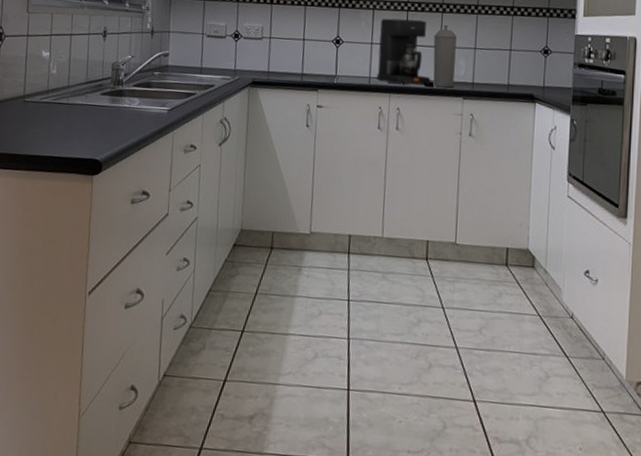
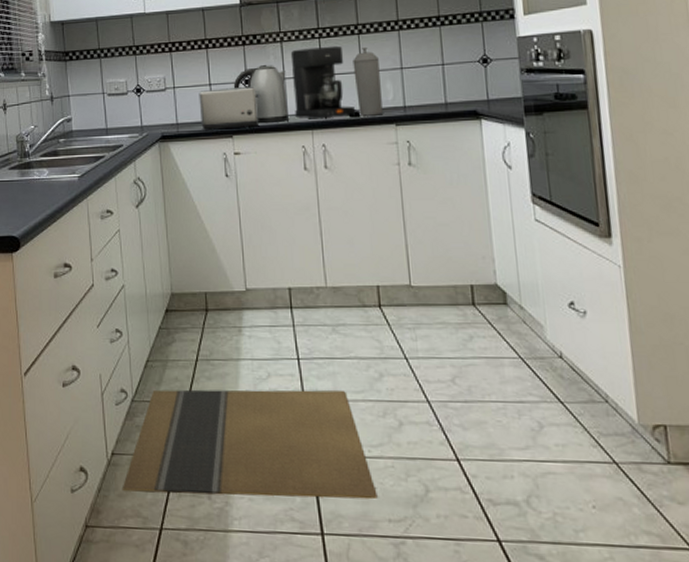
door mat: none [168,318,401,431] -> present [121,389,378,498]
toaster: none [290,44,349,84] -> present [199,86,261,130]
kettle: none [325,28,374,83] -> present [233,65,289,124]

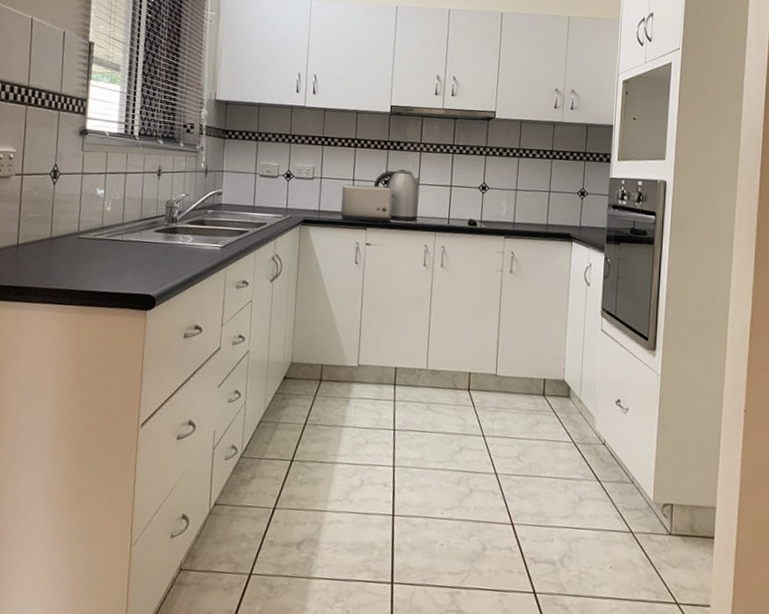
door mat: present [121,389,378,498] -> none [219,448,443,554]
coffee maker: present [290,45,356,119] -> none [423,160,475,224]
canister: present [353,46,383,116] -> none [476,167,499,227]

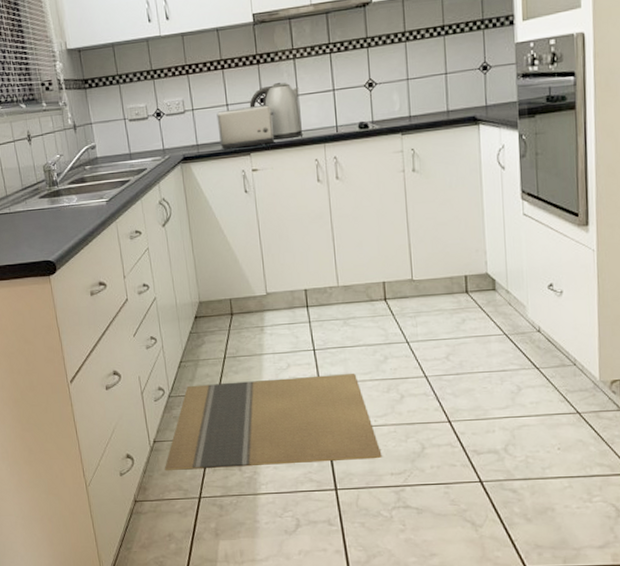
door mat: none [219,448,443,554] -> present [164,374,382,470]

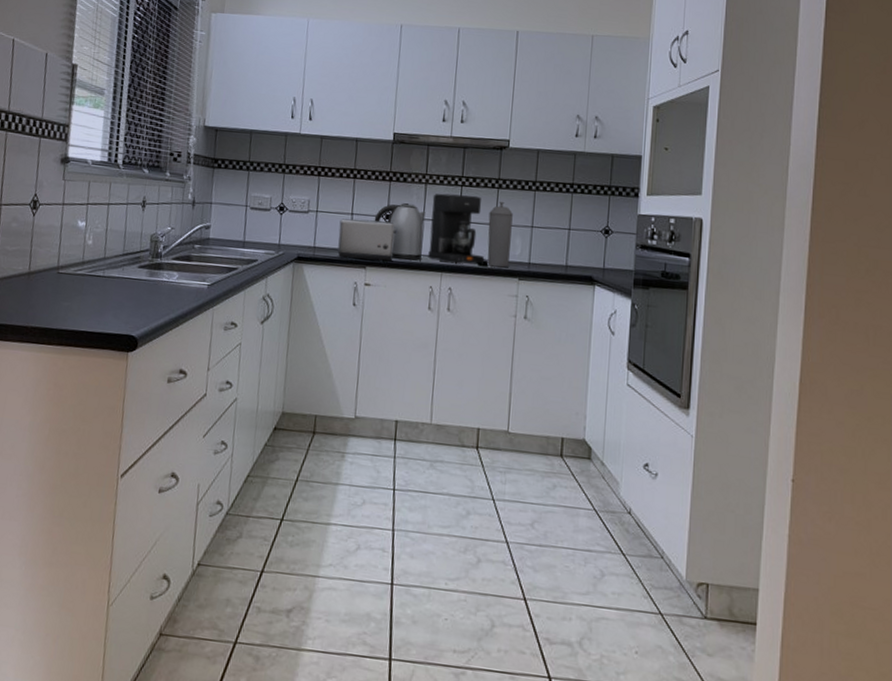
door mat: present [164,374,382,470] -> none [202,505,447,629]
coffee maker: none [303,60,365,133] -> present [428,193,485,264]
canister: none [362,59,390,128] -> present [487,201,513,268]

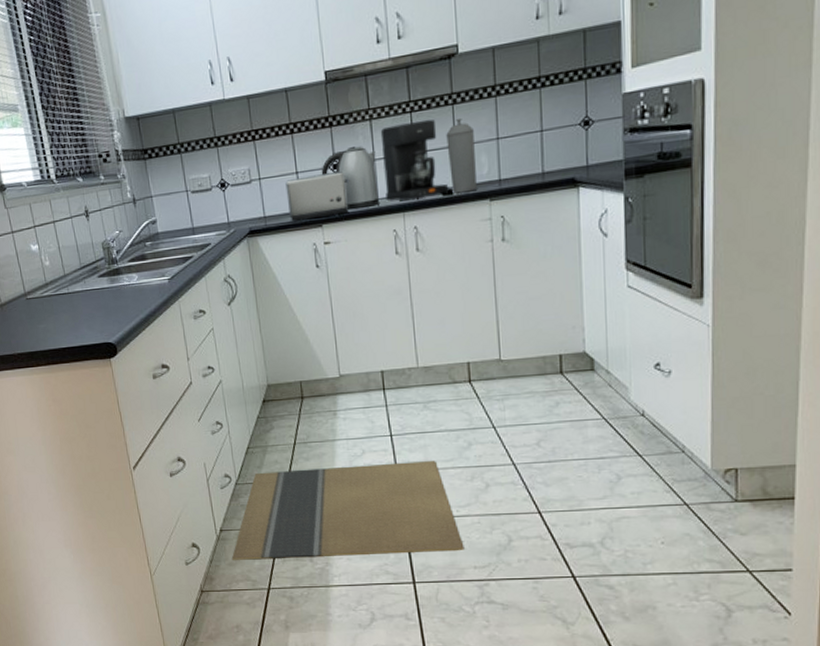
door mat: none [202,505,447,629] -> present [231,461,464,560]

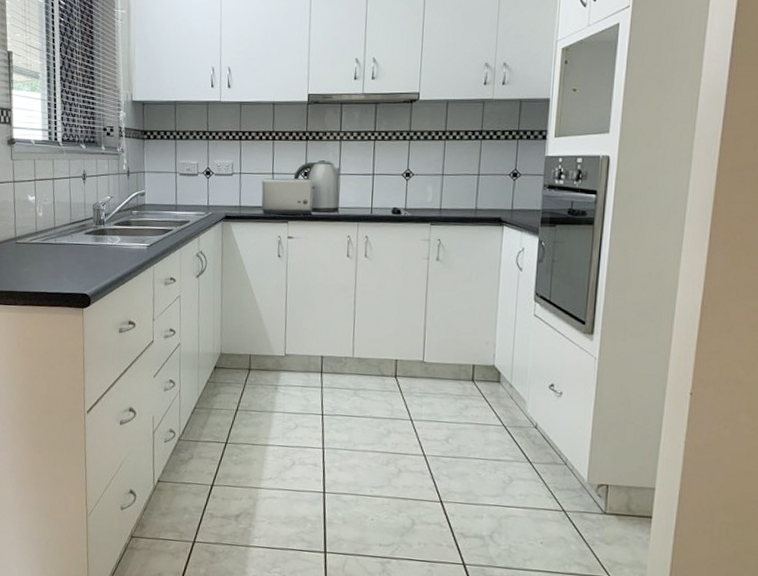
door mat: present [231,461,464,560] -> none [164,431,373,528]
coffee maker: present [380,119,449,201] -> none [345,148,399,214]
canister: present [446,117,477,194] -> none [400,152,424,215]

